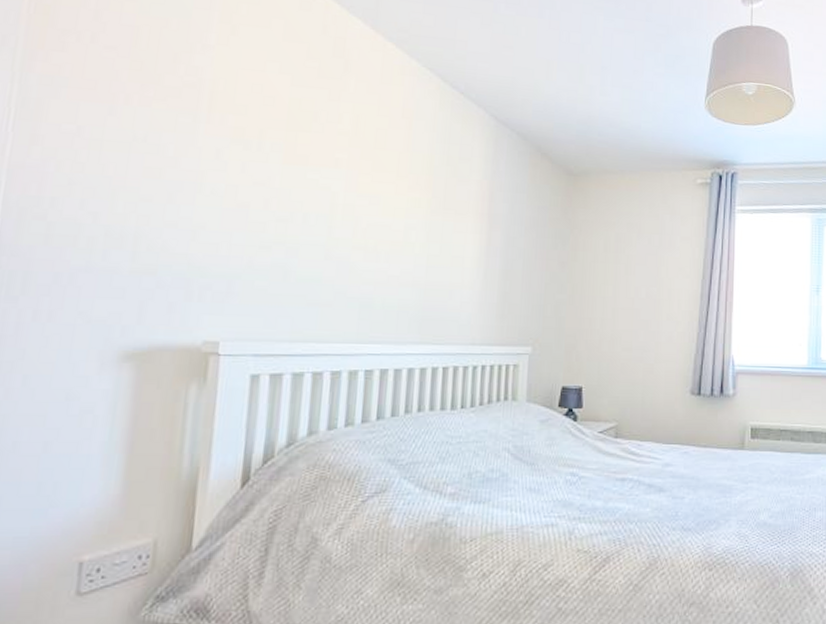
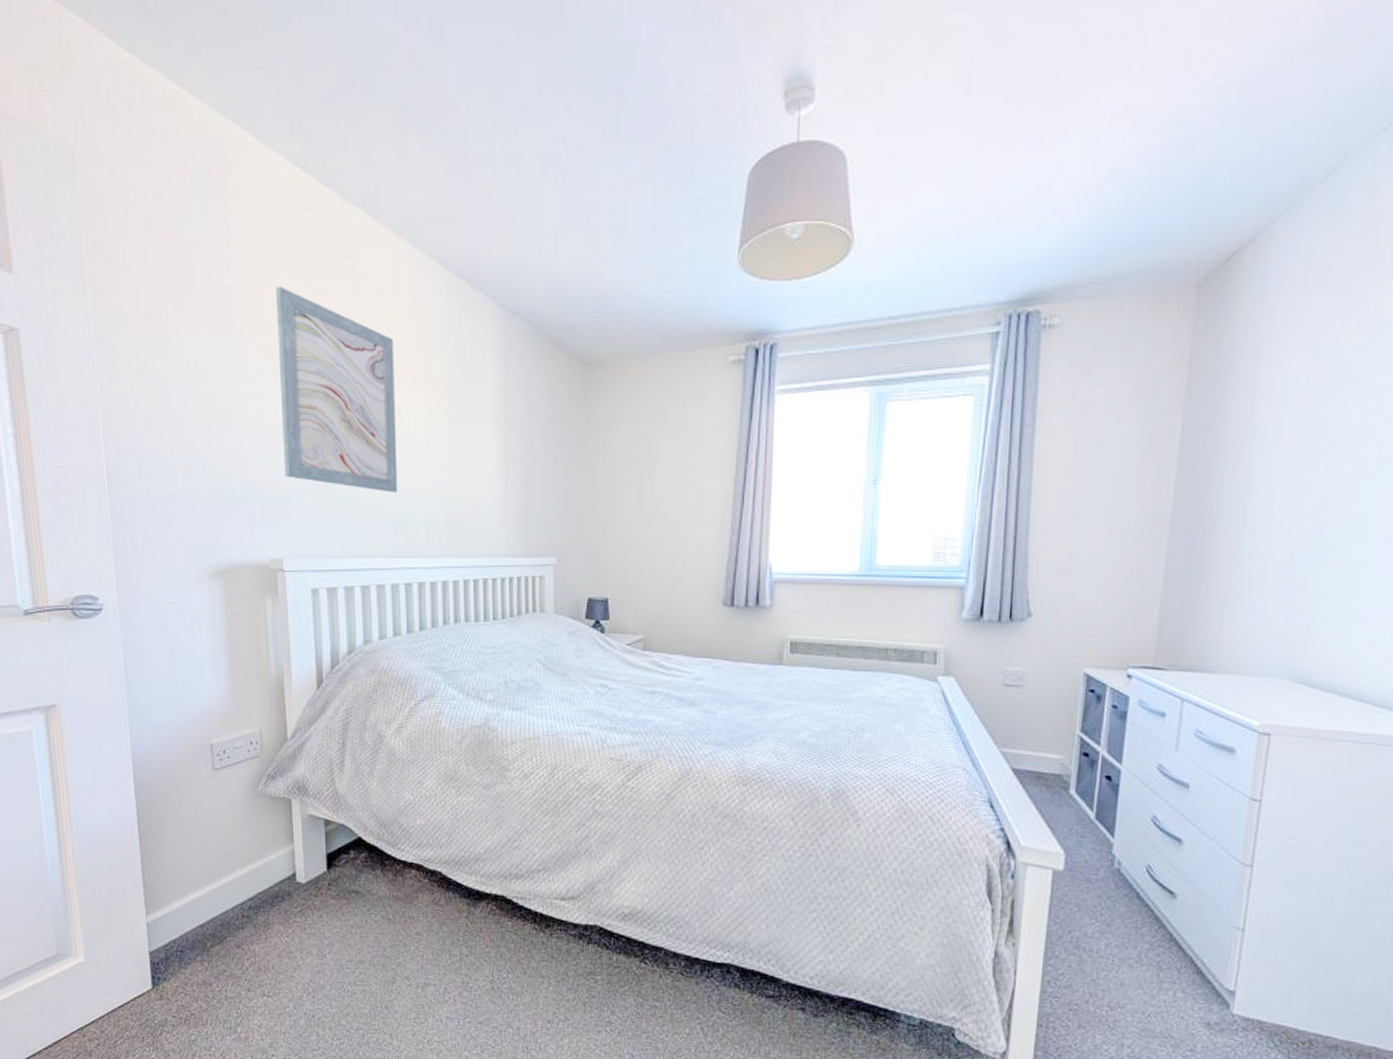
wall art: none [235,73,380,278] -> present [276,286,398,493]

